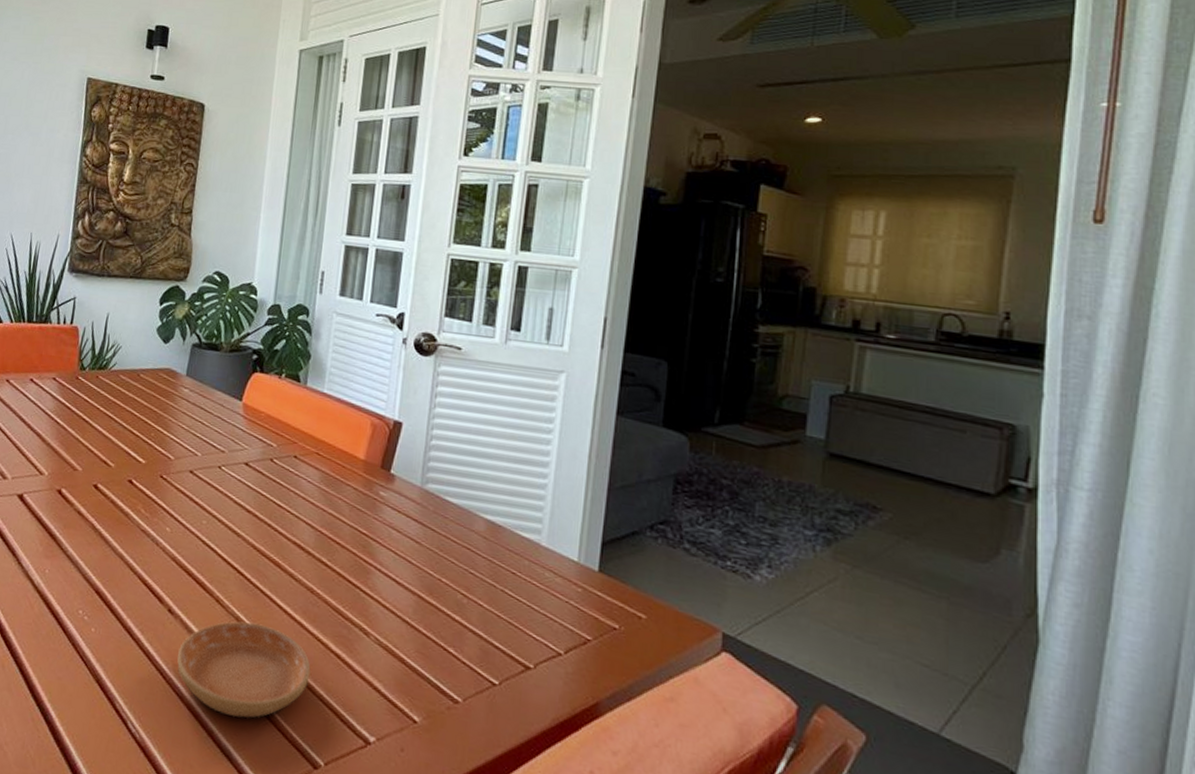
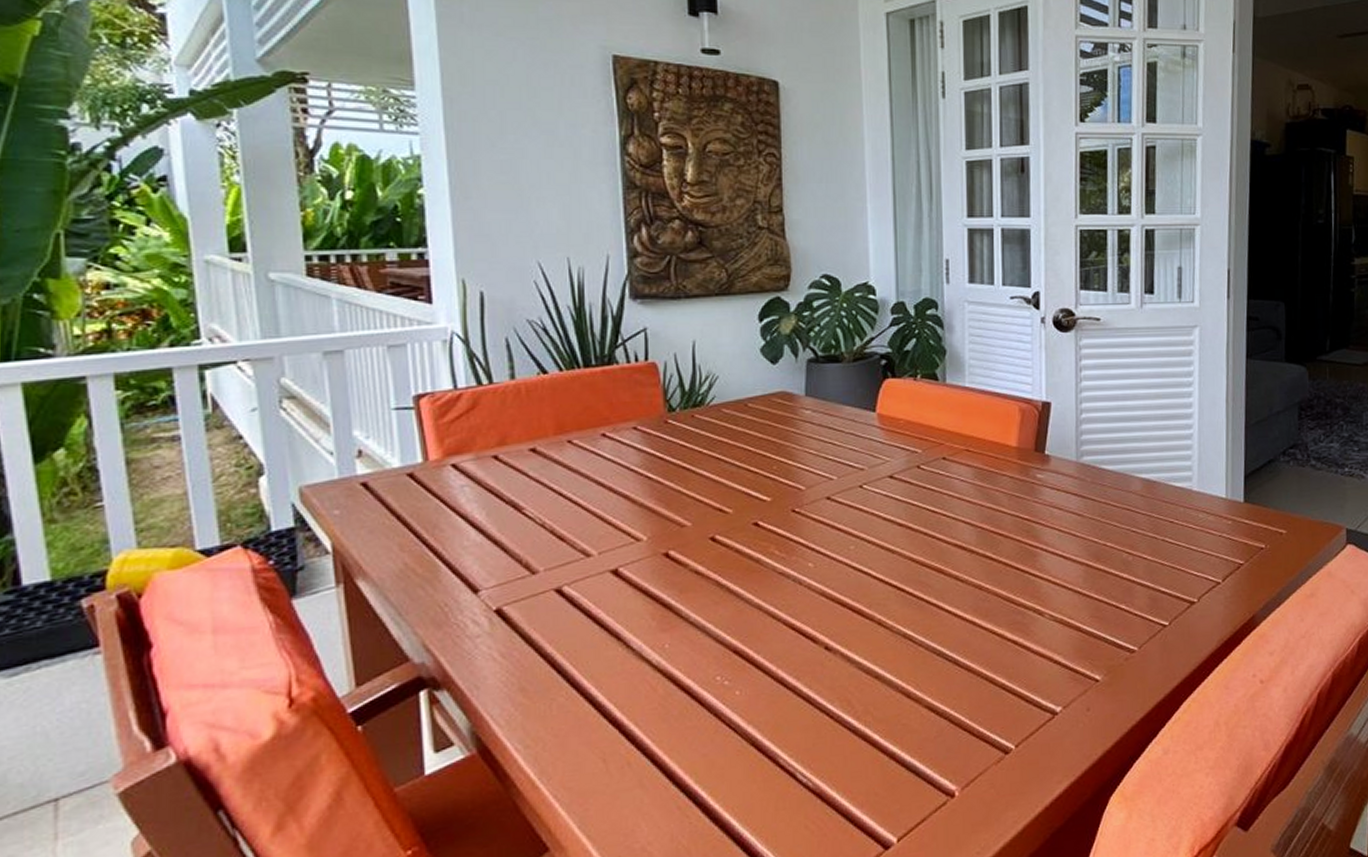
saucer: present [177,621,311,718] -> none [844,634,989,733]

